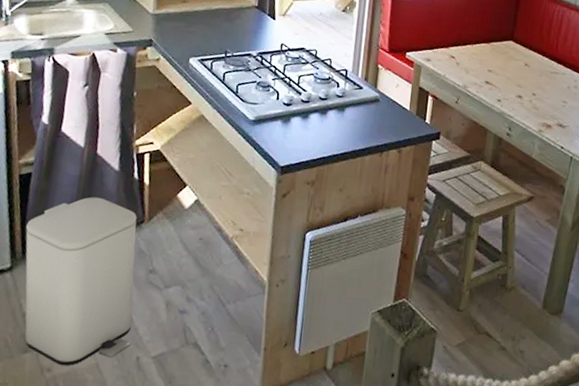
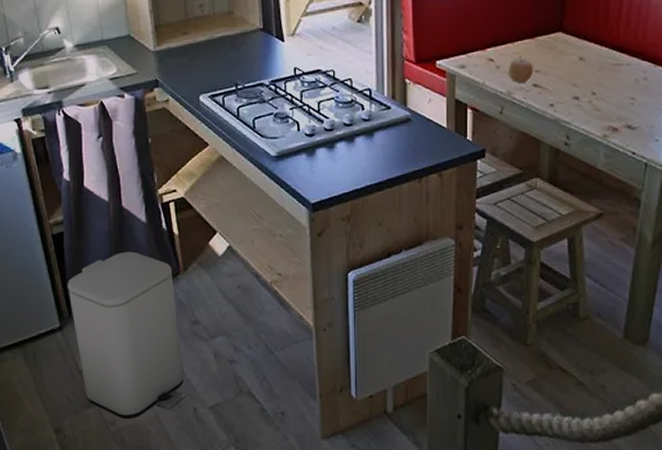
fruit: none [466,56,488,80] -> present [509,56,534,84]

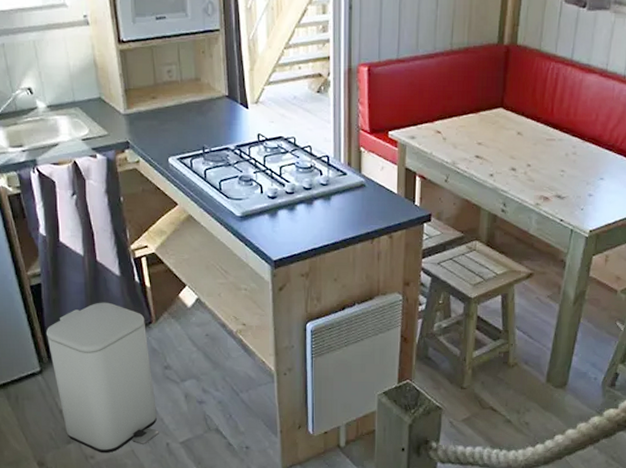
fruit: present [509,56,534,84] -> none [454,129,477,155]

